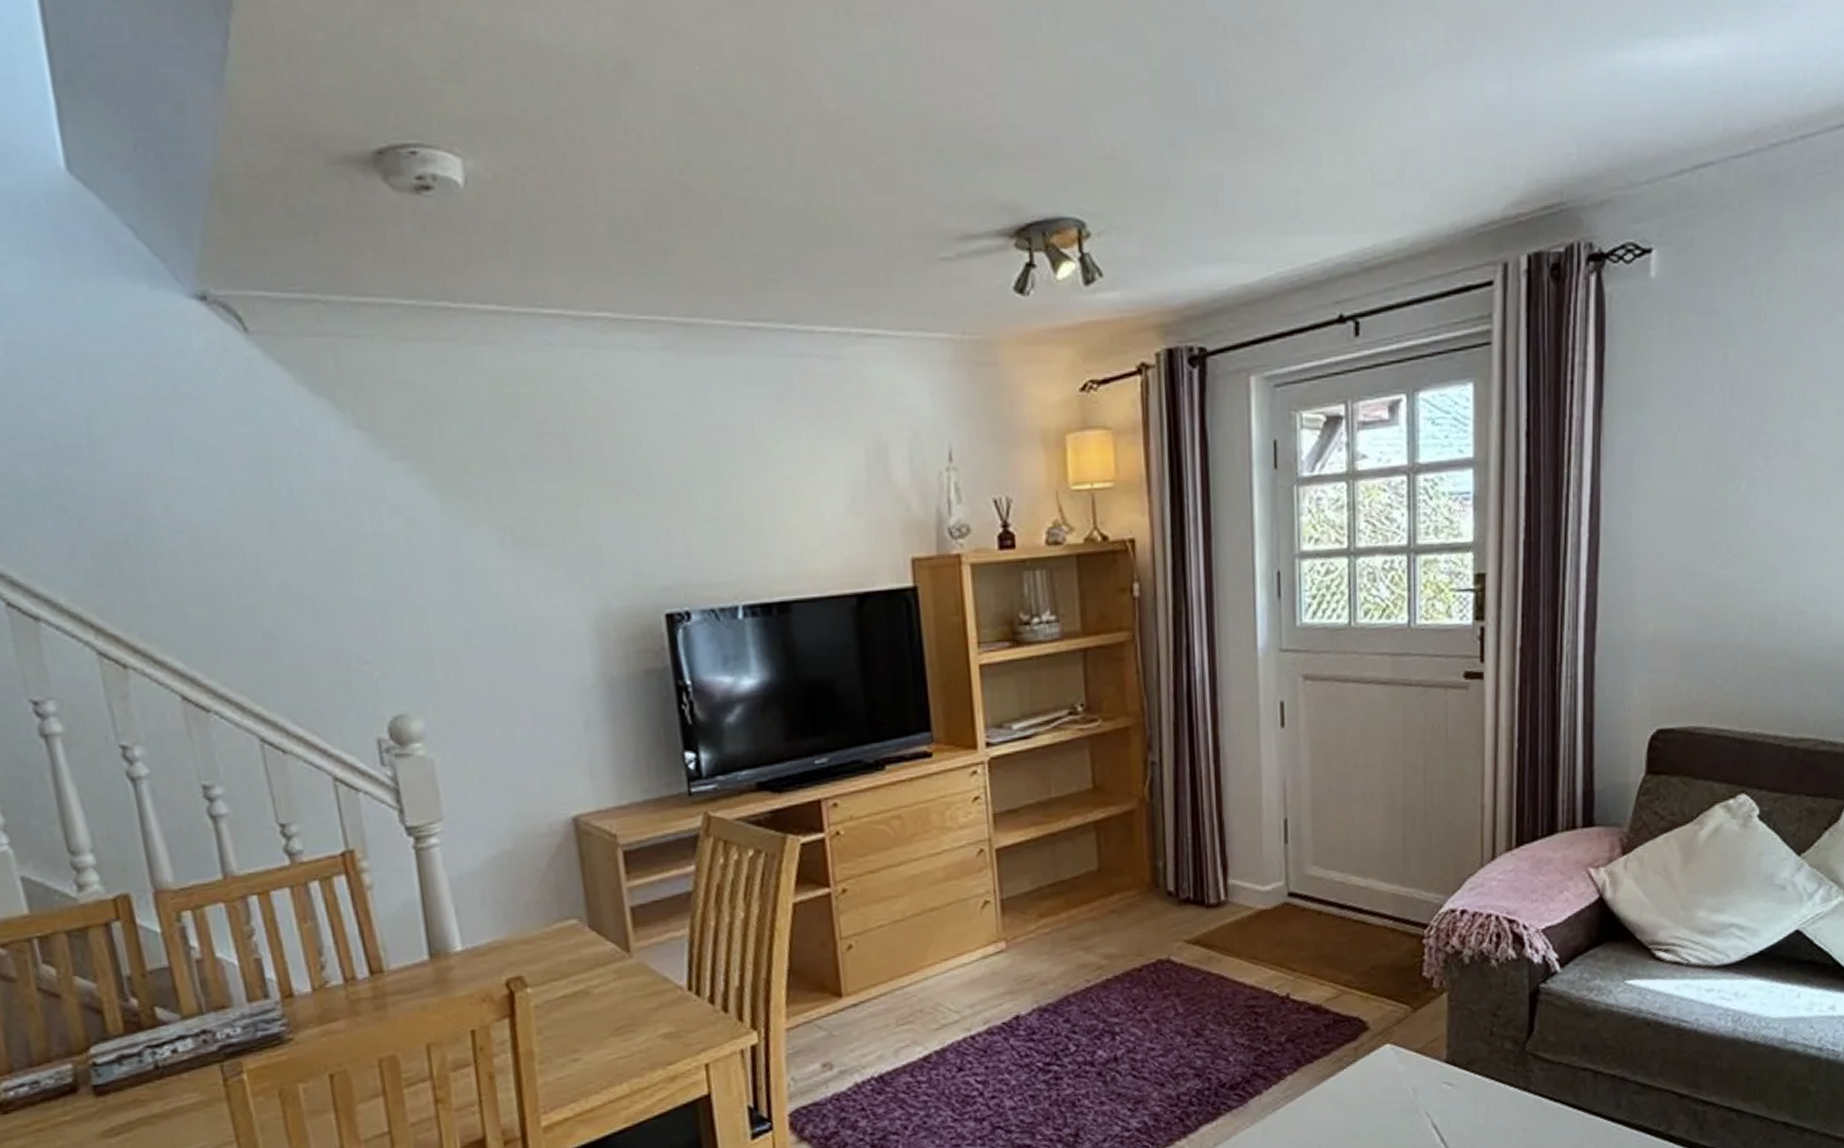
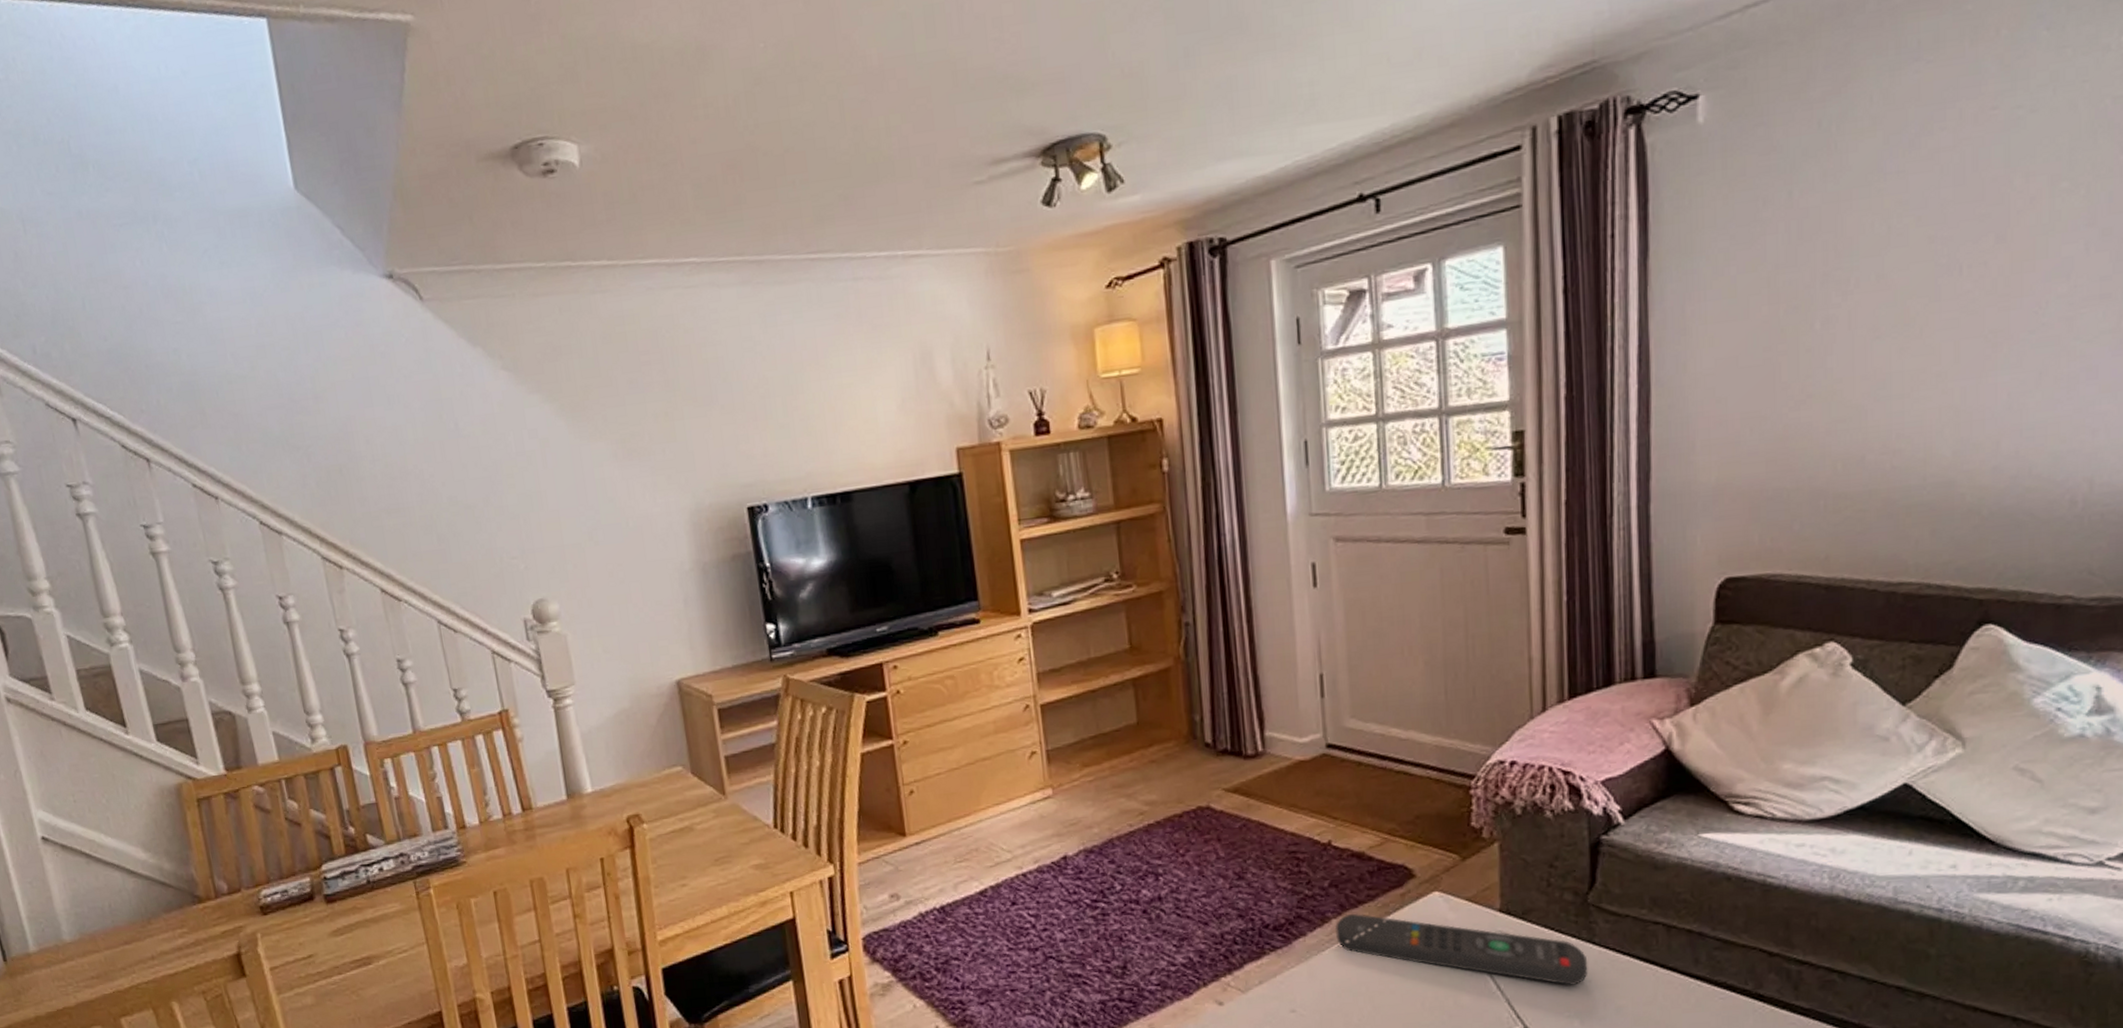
remote control: none [1290,1069,1524,1134] -> present [1334,913,1588,985]

